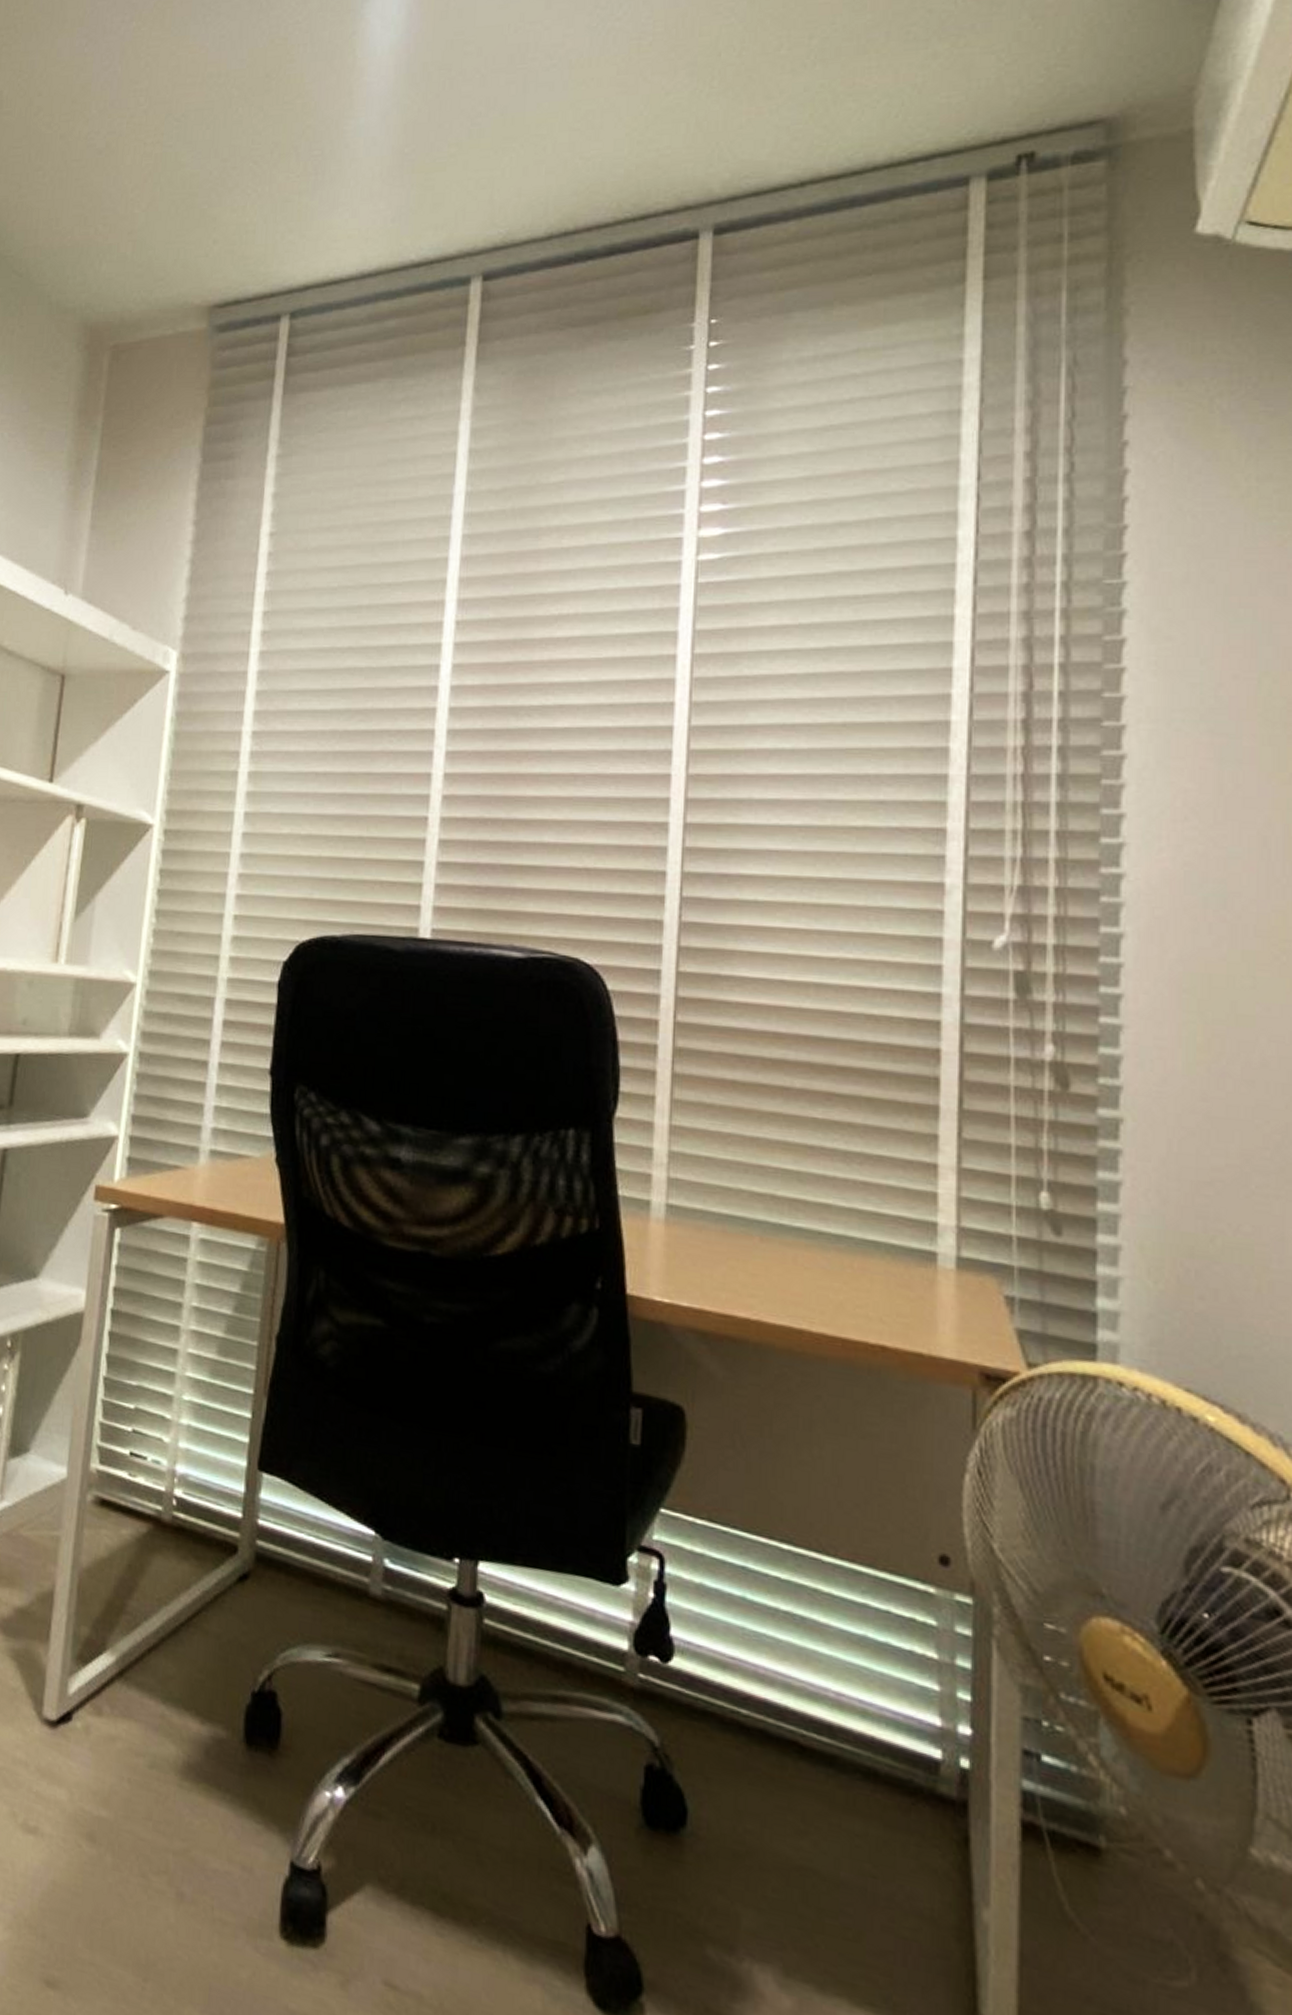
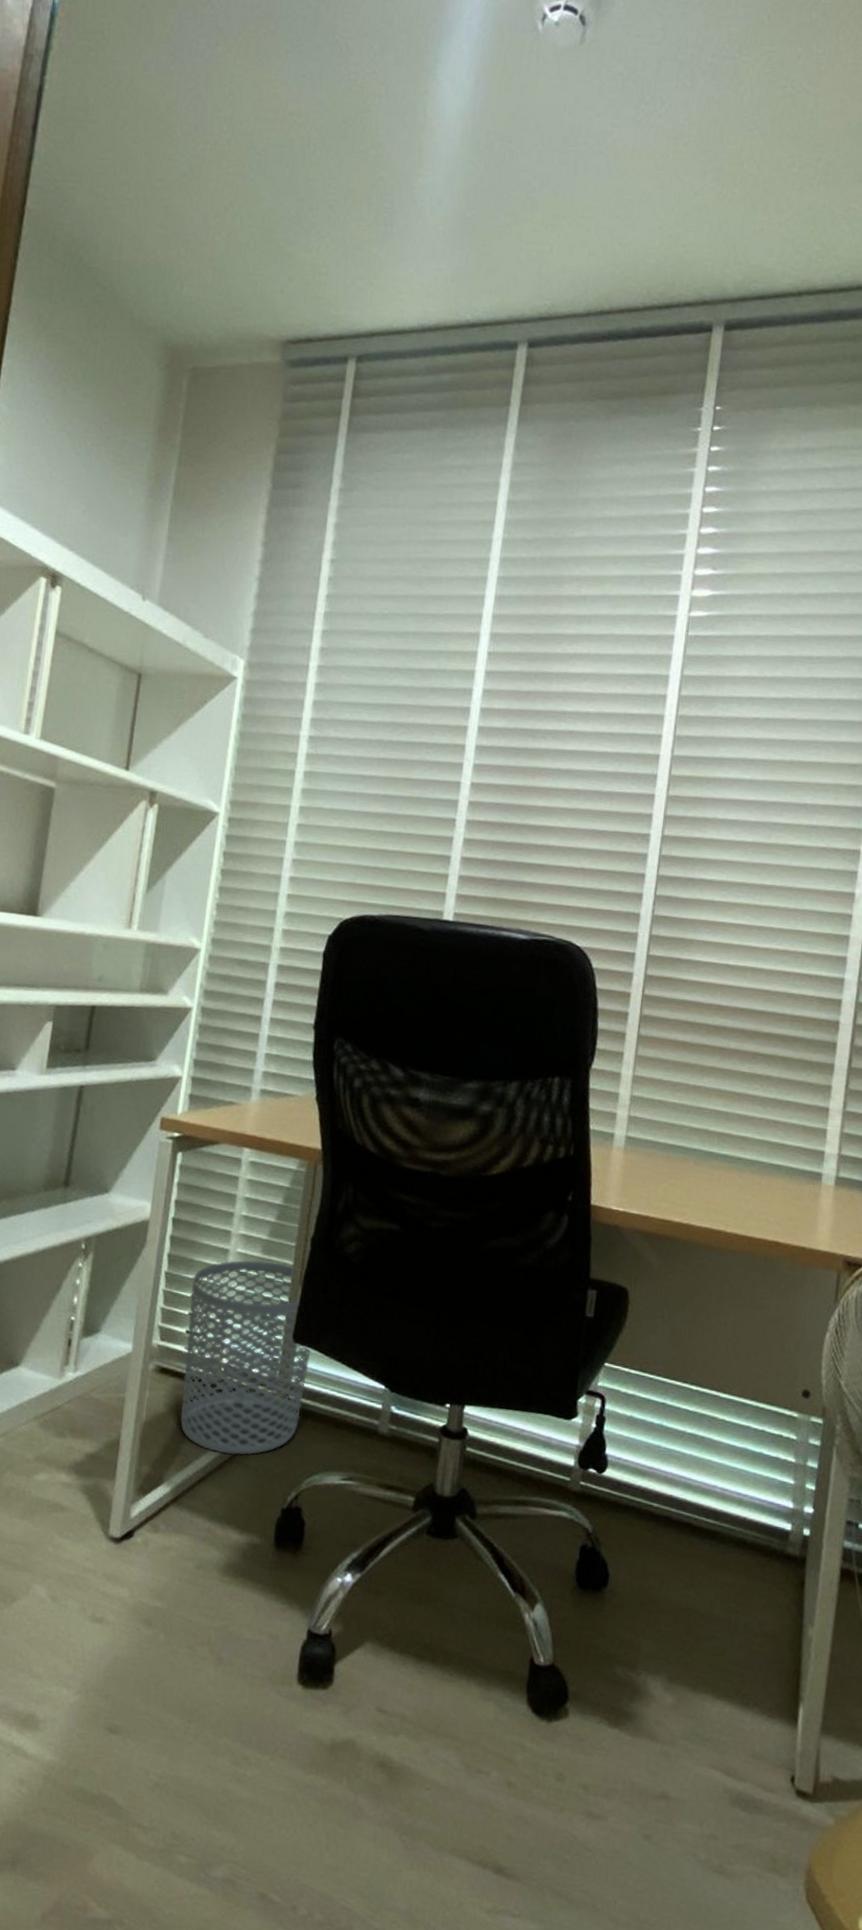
waste bin: none [124,1362,282,1618] -> present [180,1259,312,1456]

